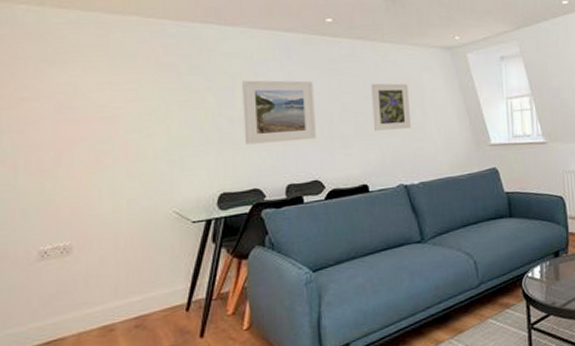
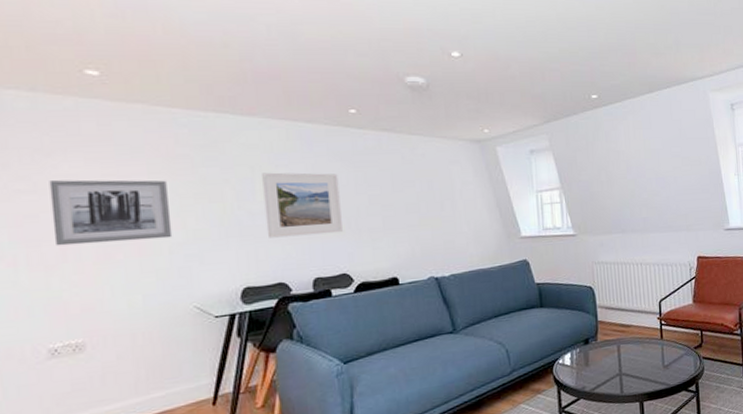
wall art: none [50,88,157,152] -> present [49,179,173,246]
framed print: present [371,83,411,131] -> none [399,176,440,224]

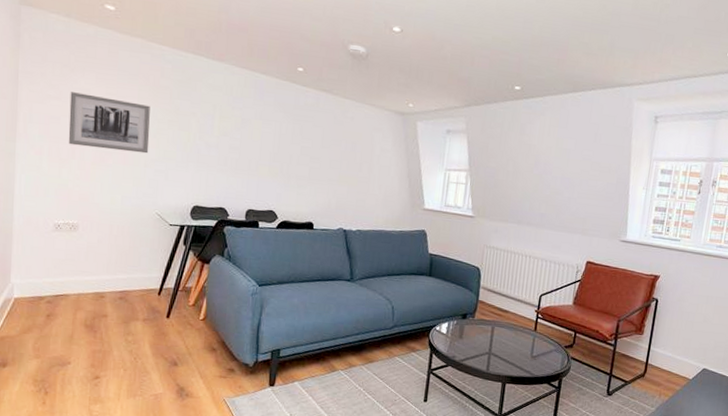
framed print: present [262,172,344,238] -> none [217,112,280,175]

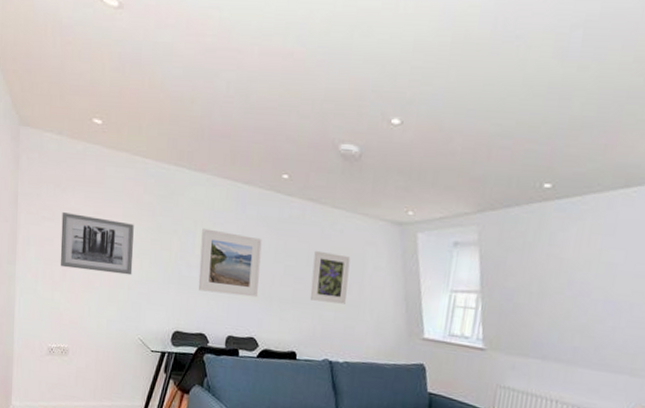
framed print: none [217,112,280,175] -> present [198,228,262,298]
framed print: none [325,134,361,181] -> present [310,250,351,304]

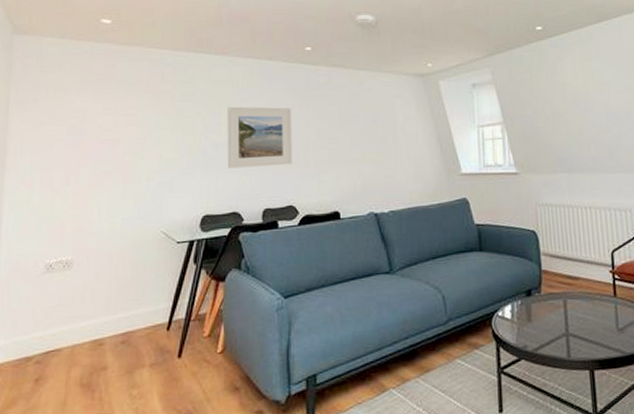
wall art: present [60,212,134,276] -> none [62,113,152,171]
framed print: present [310,250,351,304] -> none [345,110,382,158]

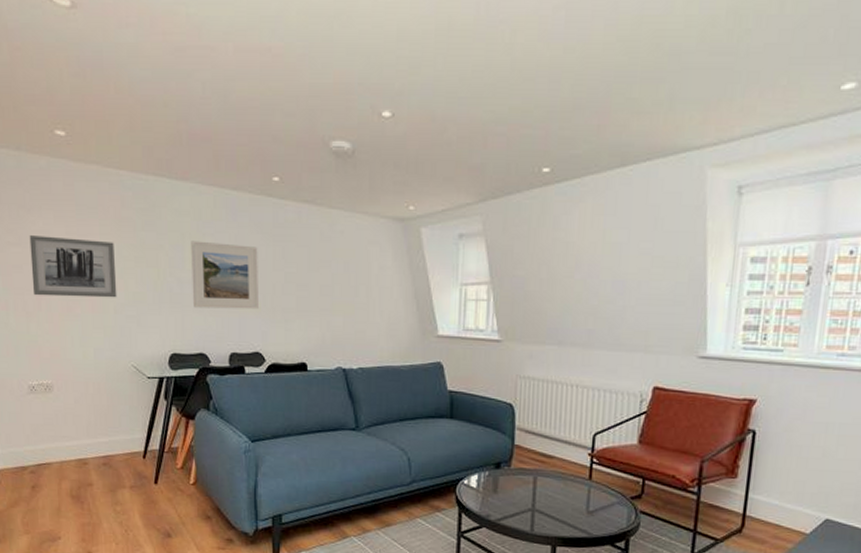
wall art: none [62,113,152,171] -> present [29,235,117,298]

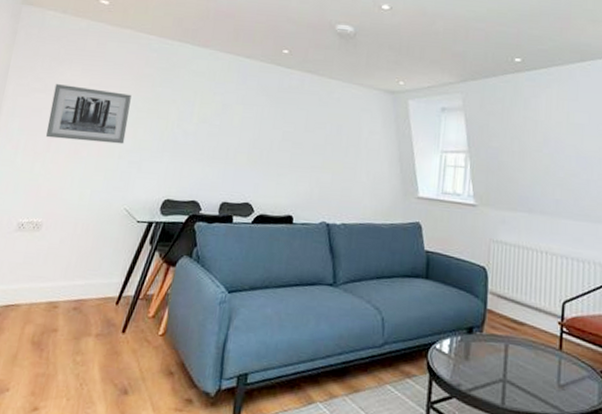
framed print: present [191,240,260,310] -> none [194,98,262,163]

